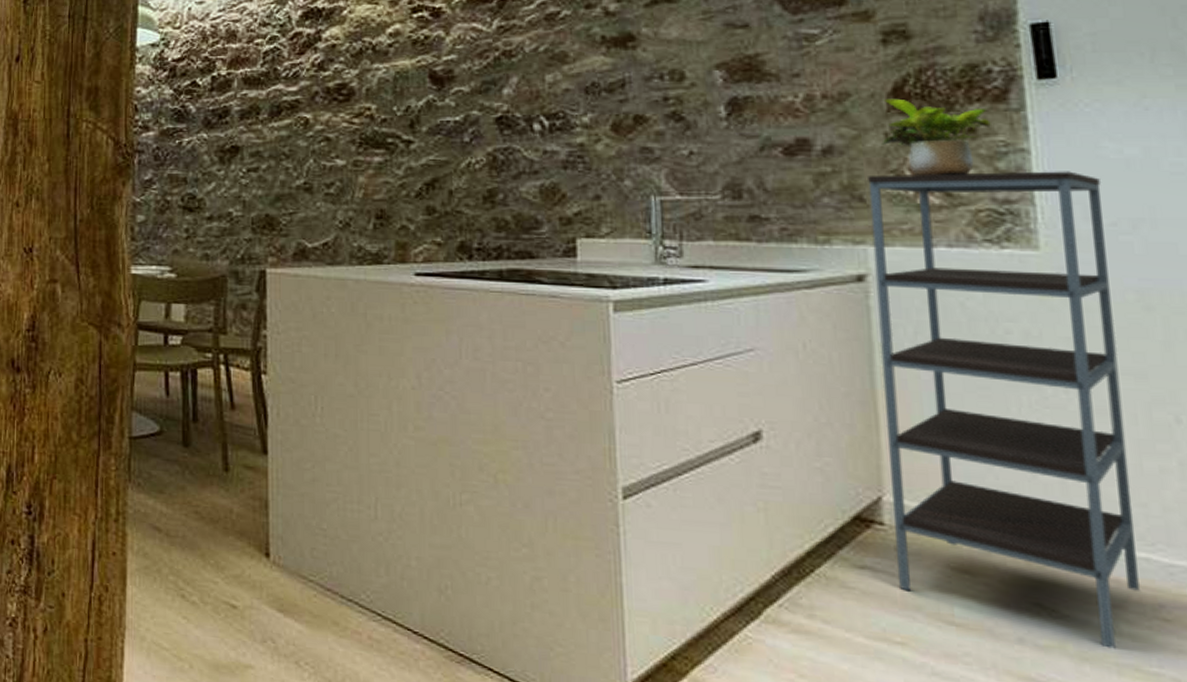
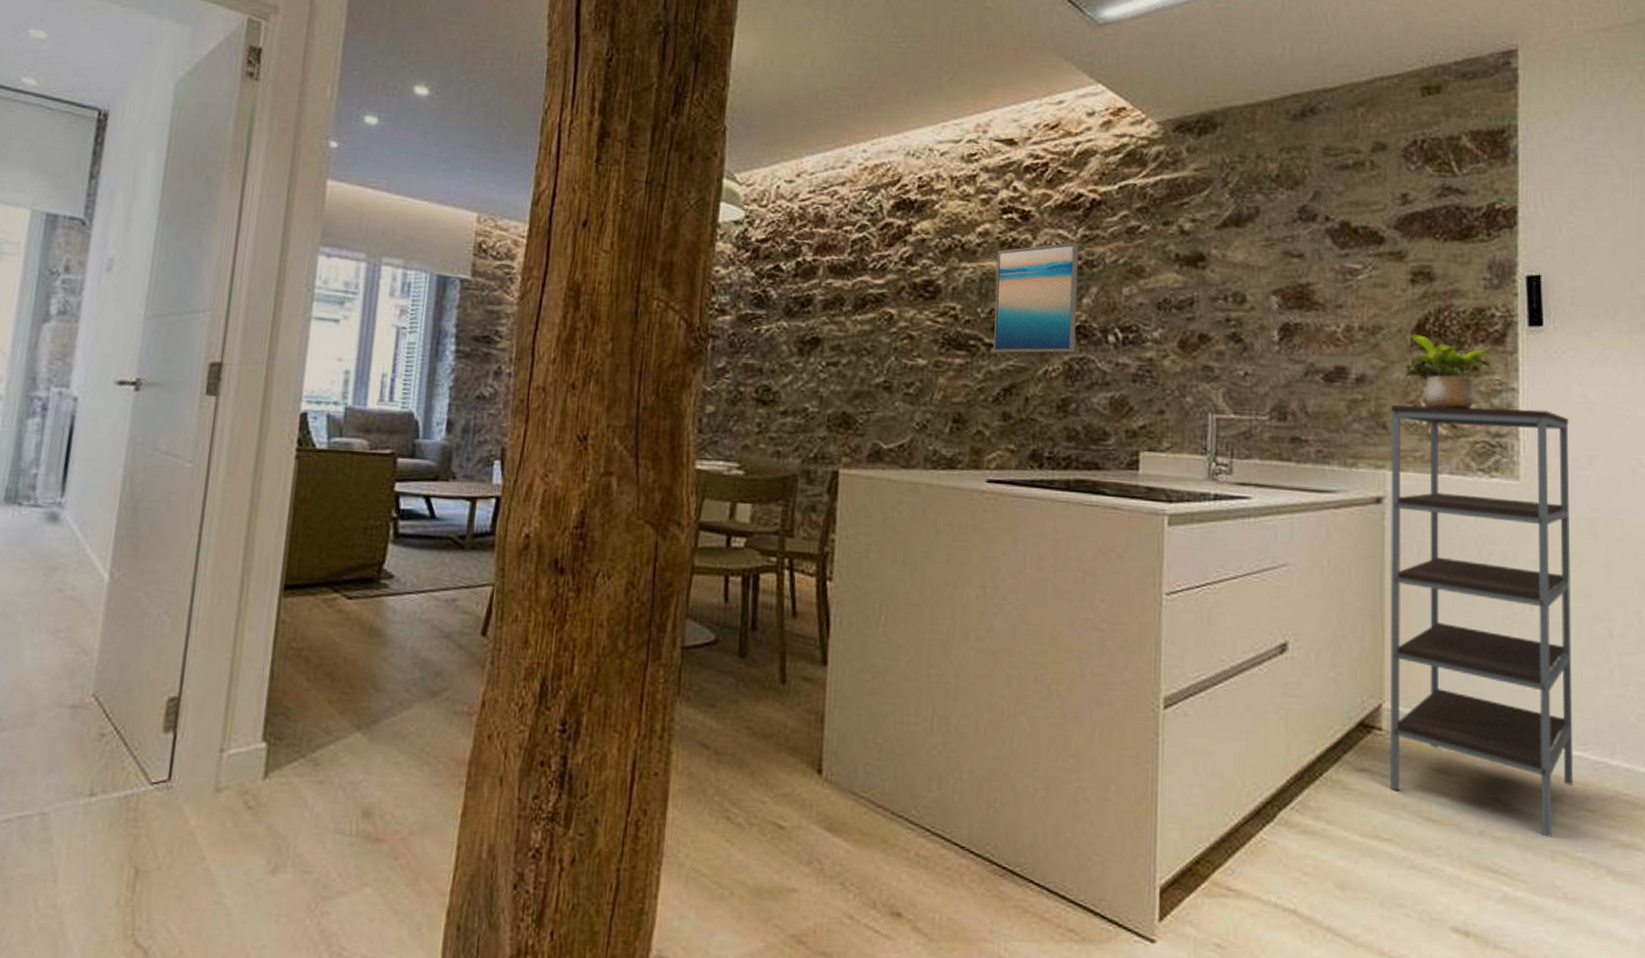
wall art: none [410,34,499,148] -> present [993,242,1079,353]

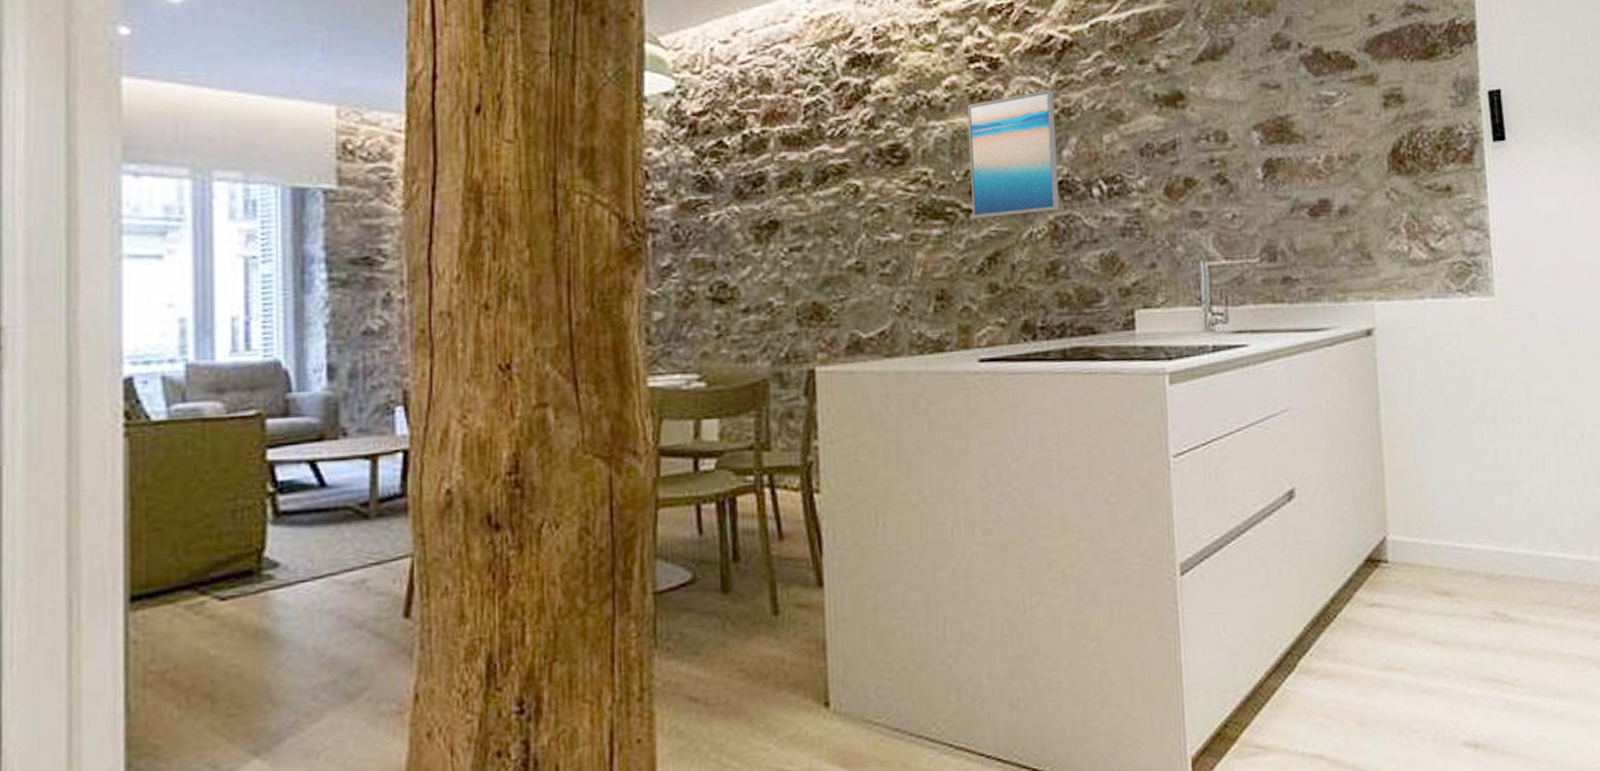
shelving unit: present [1389,405,1573,838] -> none [1374,224,1559,640]
potted plant: present [1404,334,1491,409] -> none [1384,159,1462,233]

